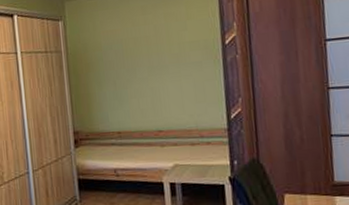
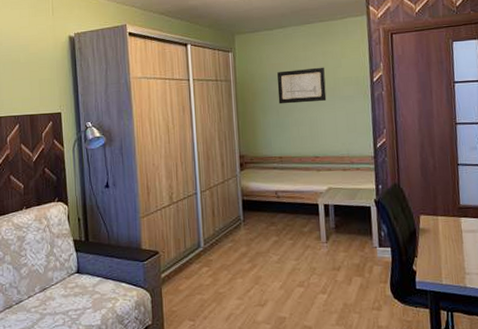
wall art: none [113,31,171,75] -> present [277,67,327,104]

